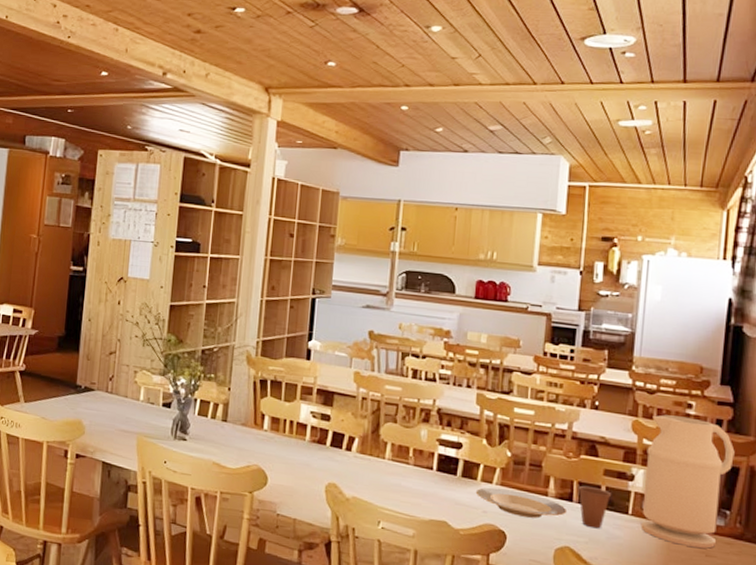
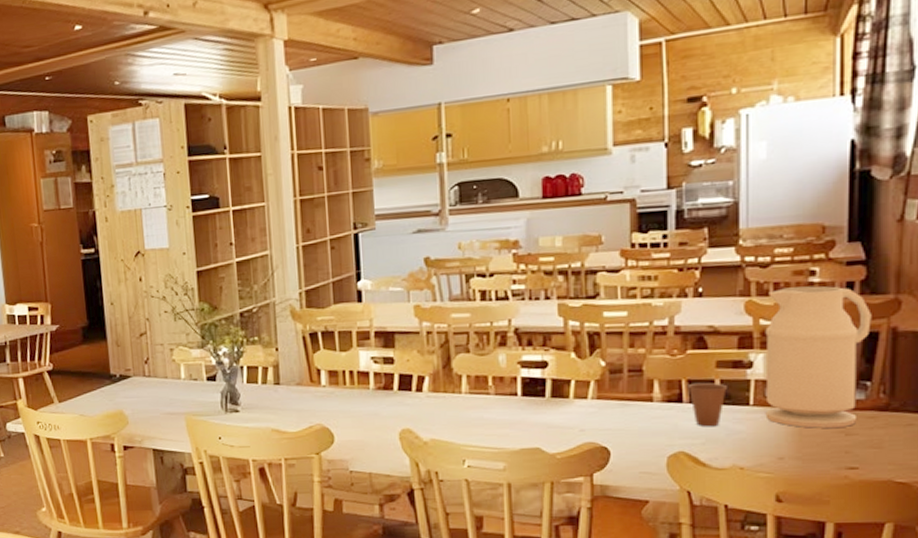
plate: present [475,487,568,519] -> none [569,401,678,429]

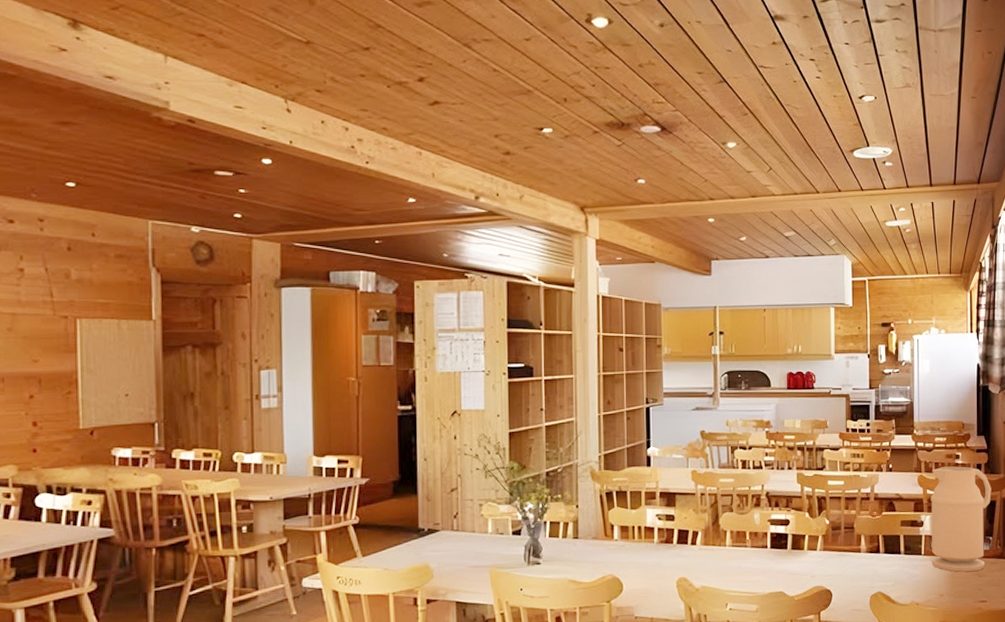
cup: present [687,382,729,427] -> none [883,537,909,572]

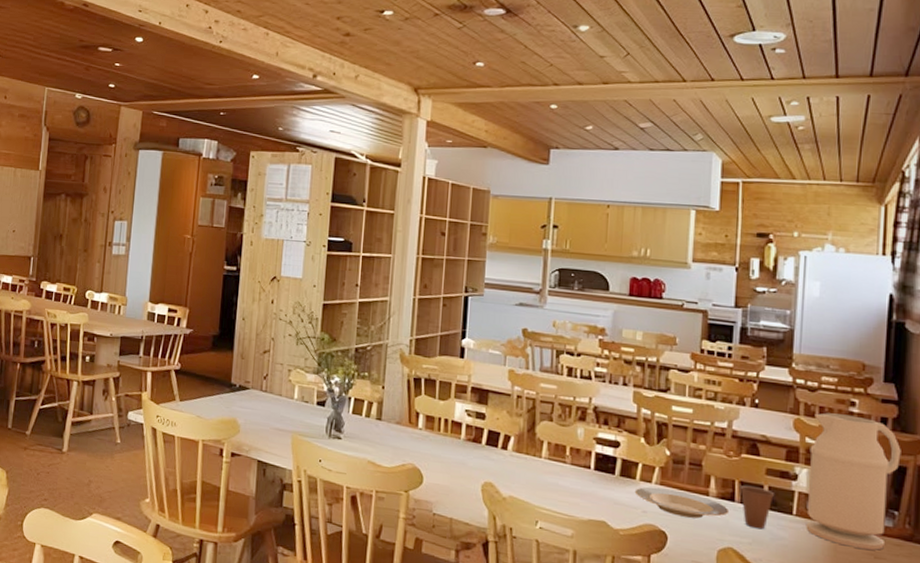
plate: none [804,552,877,574] -> present [634,486,730,519]
cup: none [883,537,909,572] -> present [740,485,775,530]

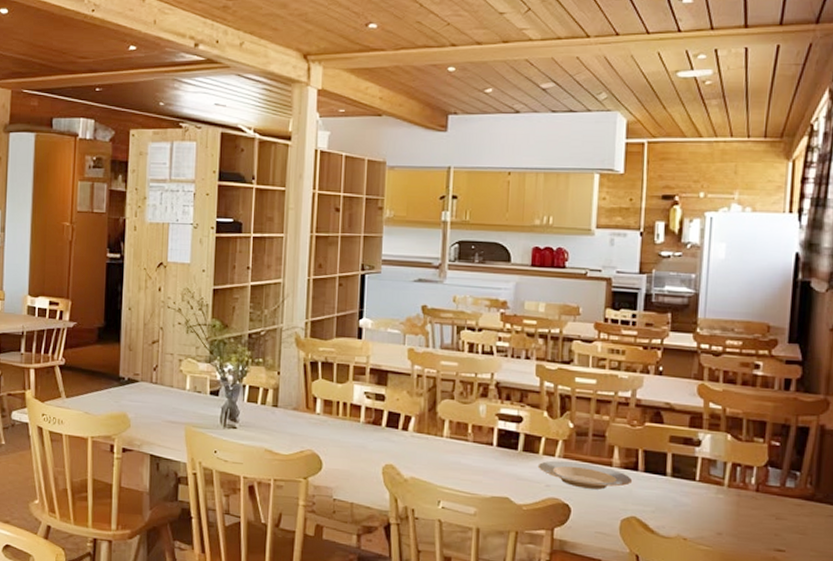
cup: present [740,485,775,530] -> none [643,453,679,497]
water jug: present [806,413,901,550] -> none [708,377,804,511]

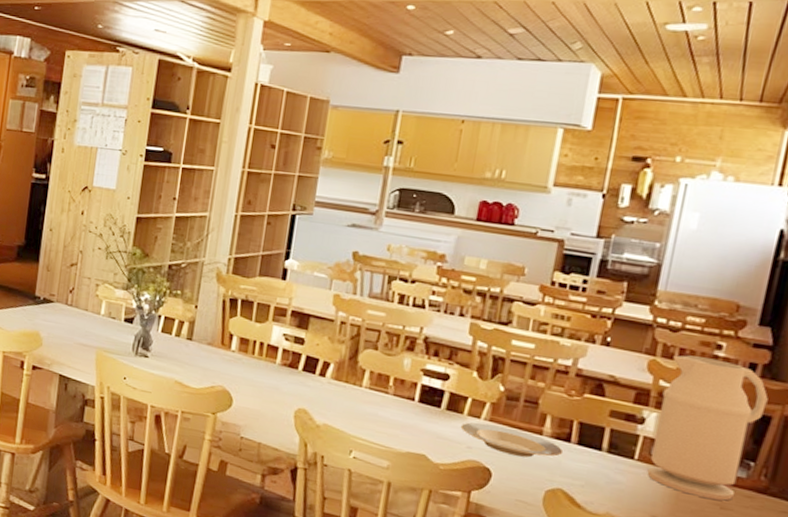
water jug: none [708,377,804,511] -> present [647,355,768,501]

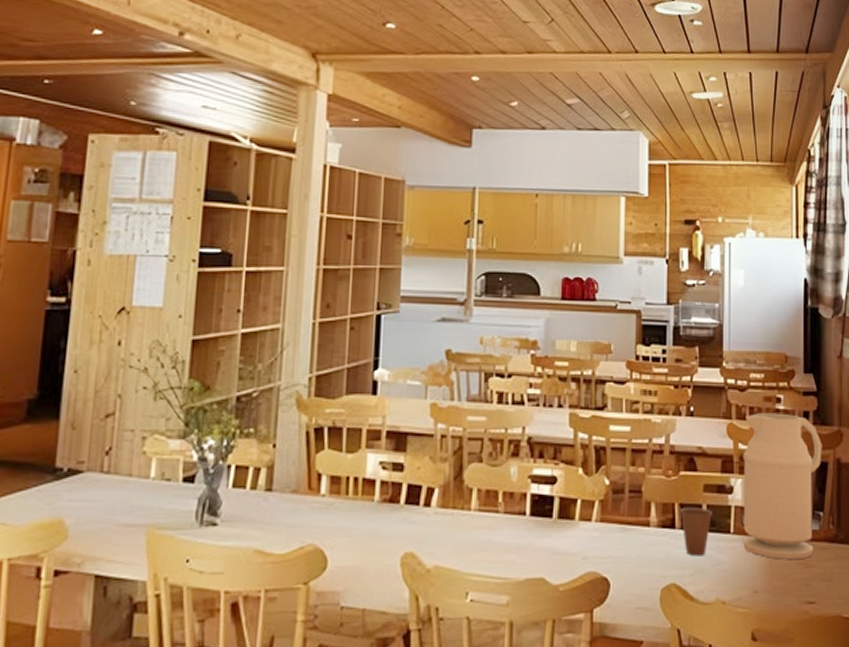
plate: present [460,422,564,458] -> none [574,525,671,556]
cup: none [578,426,617,472] -> present [680,507,714,556]

